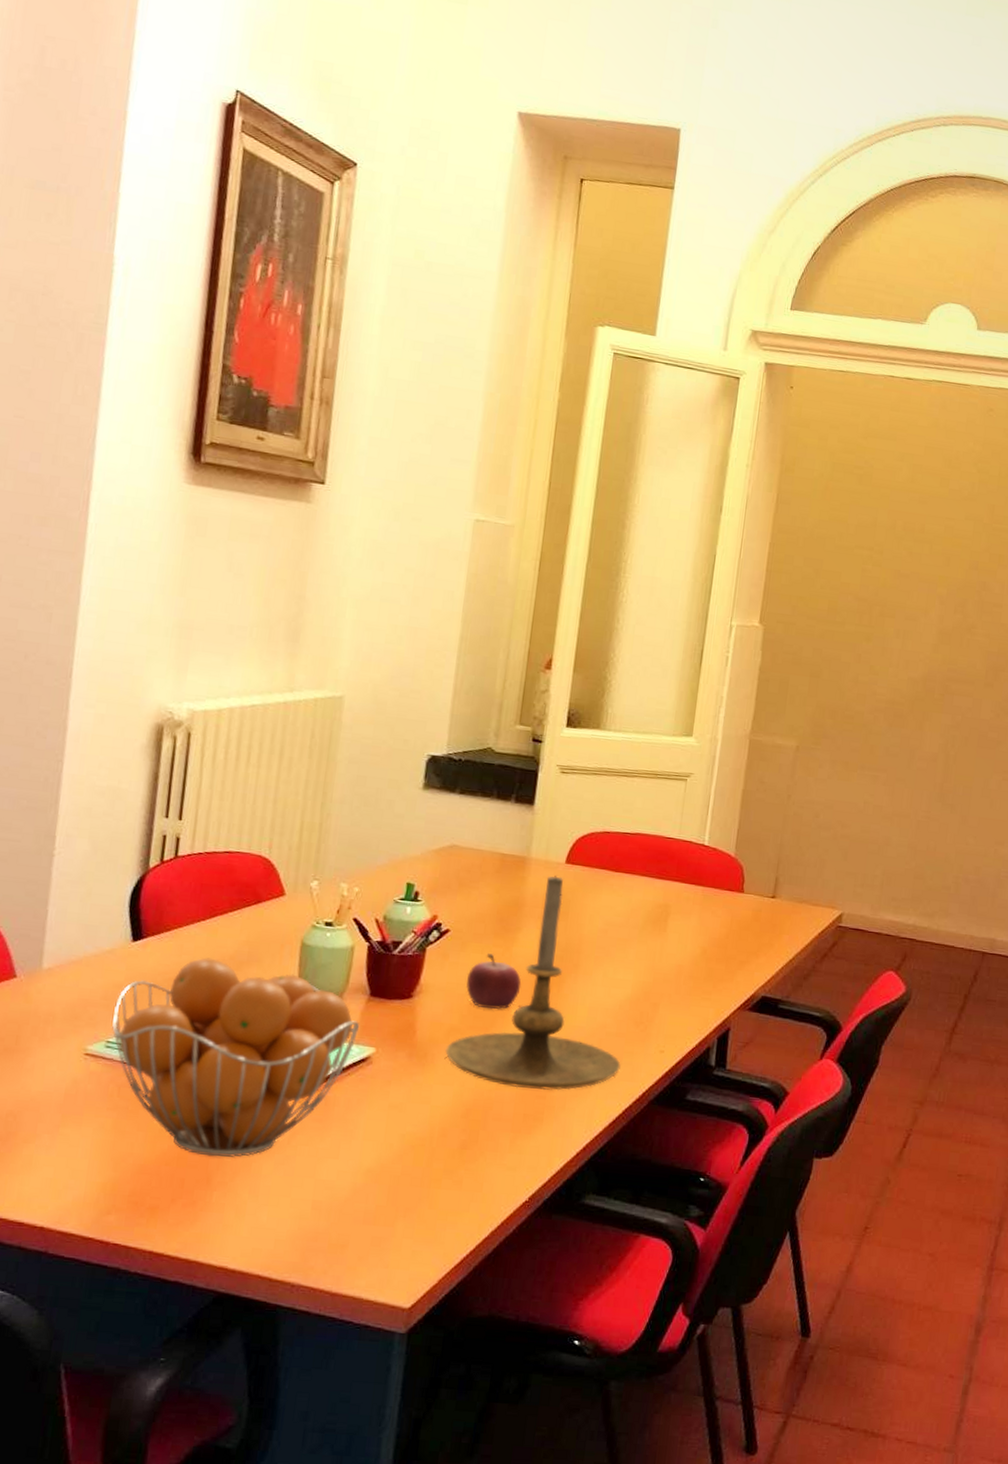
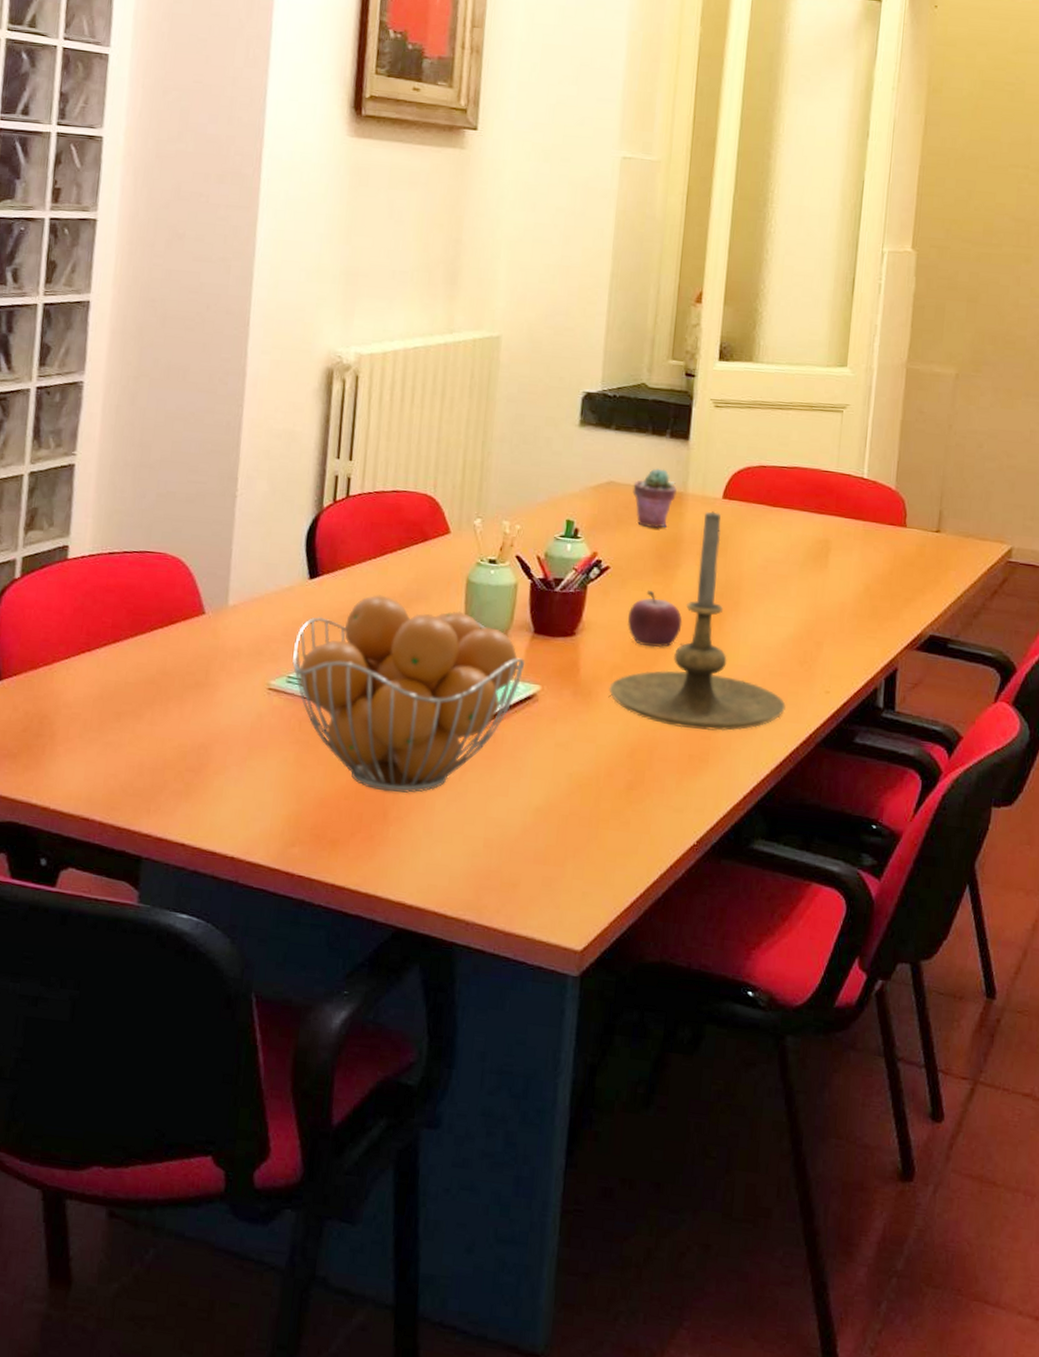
potted succulent: none [475,832,520,892] -> present [632,468,677,528]

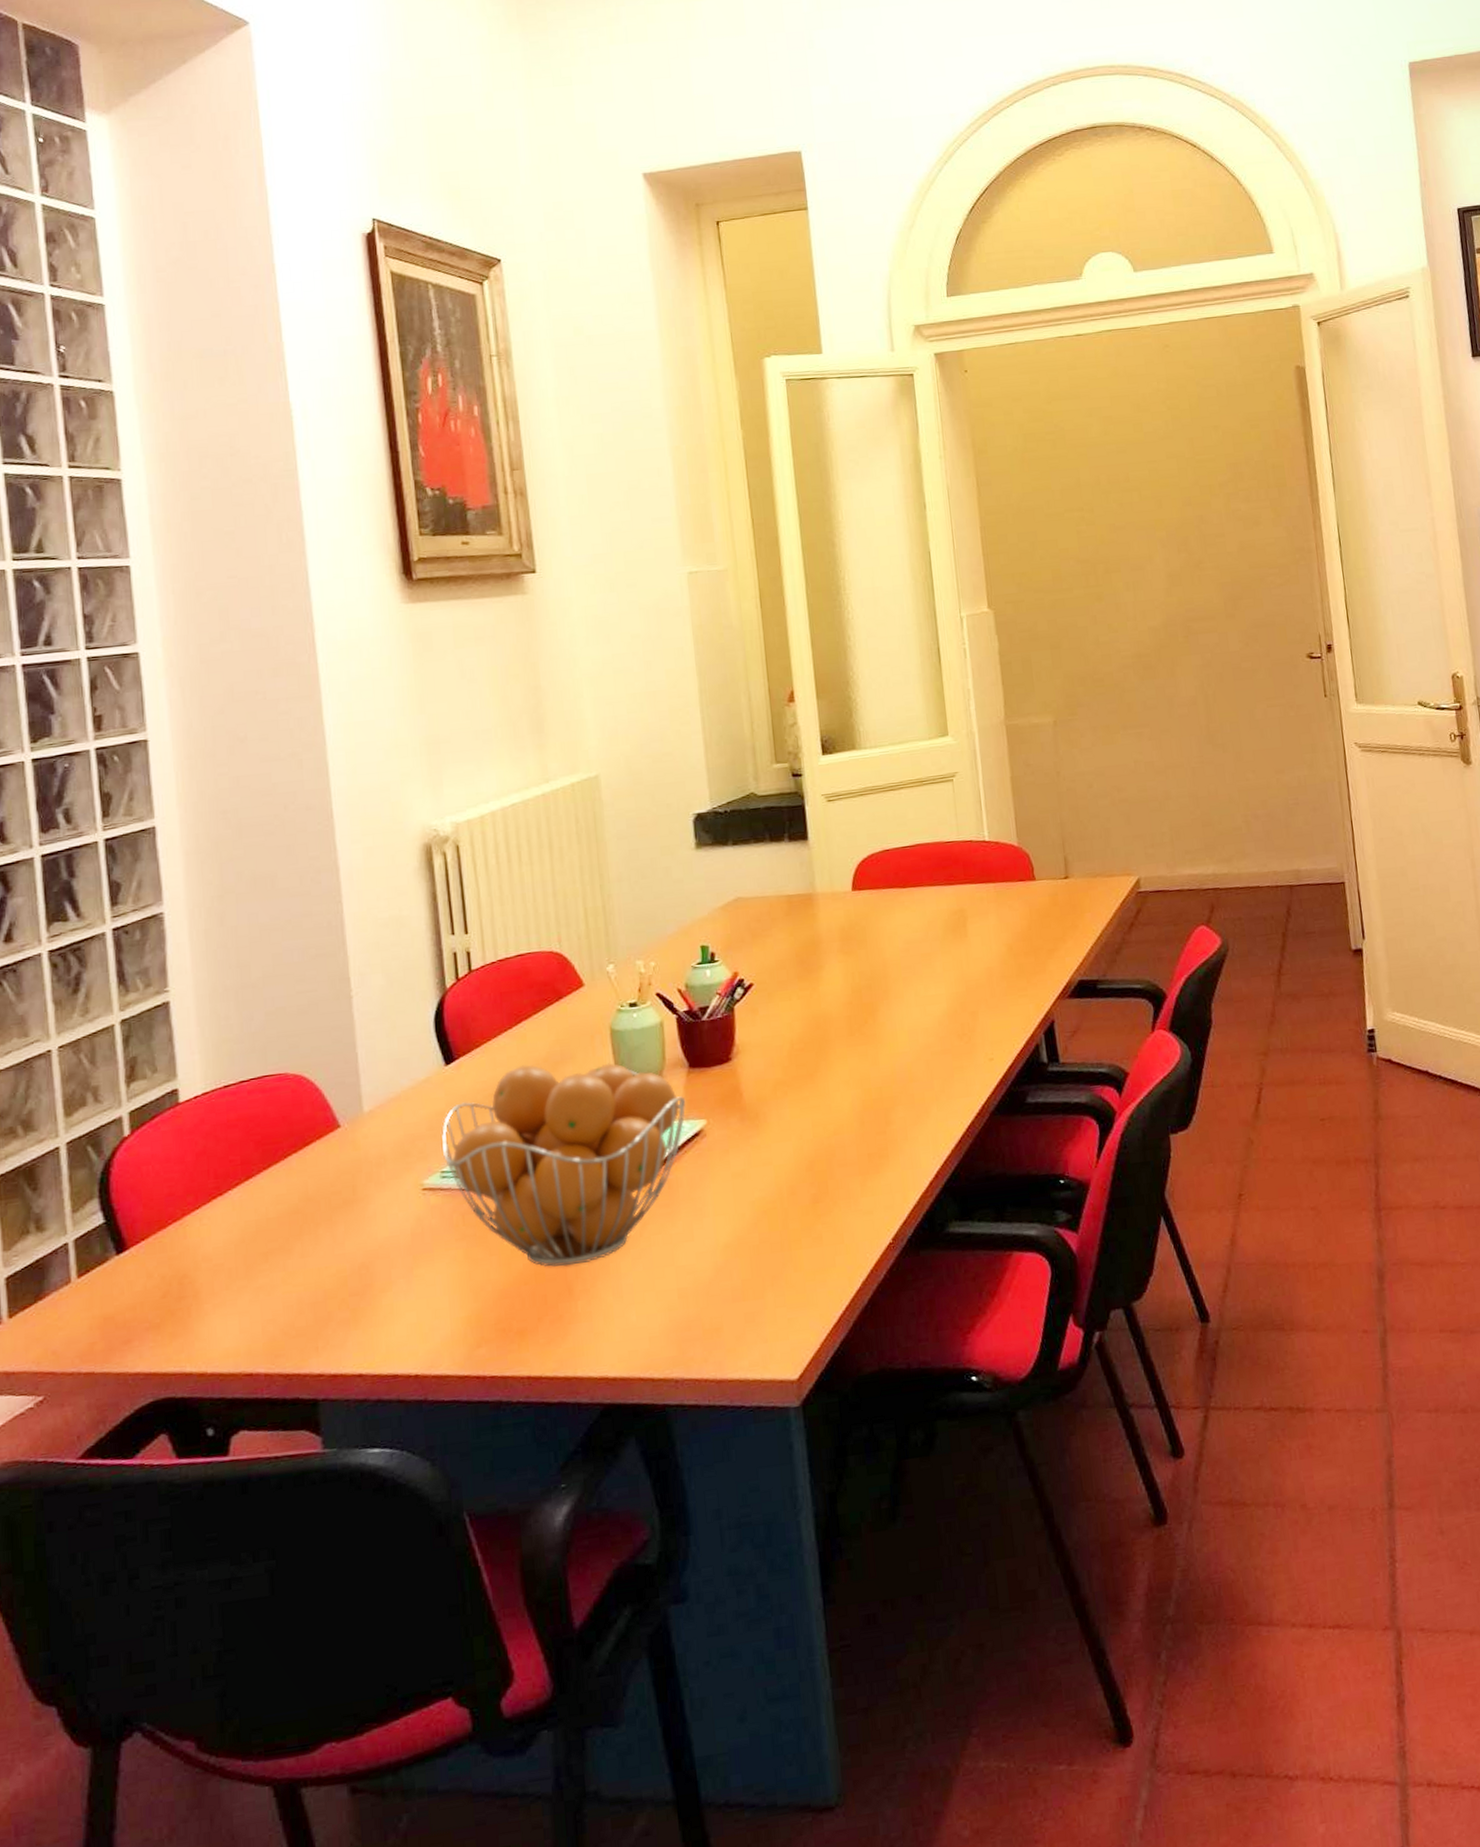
candle holder: present [609,511,786,731] -> none [775,905,954,1129]
fruit: present [627,591,683,648] -> none [780,998,837,1056]
potted succulent: present [632,468,677,528] -> none [761,874,806,936]

